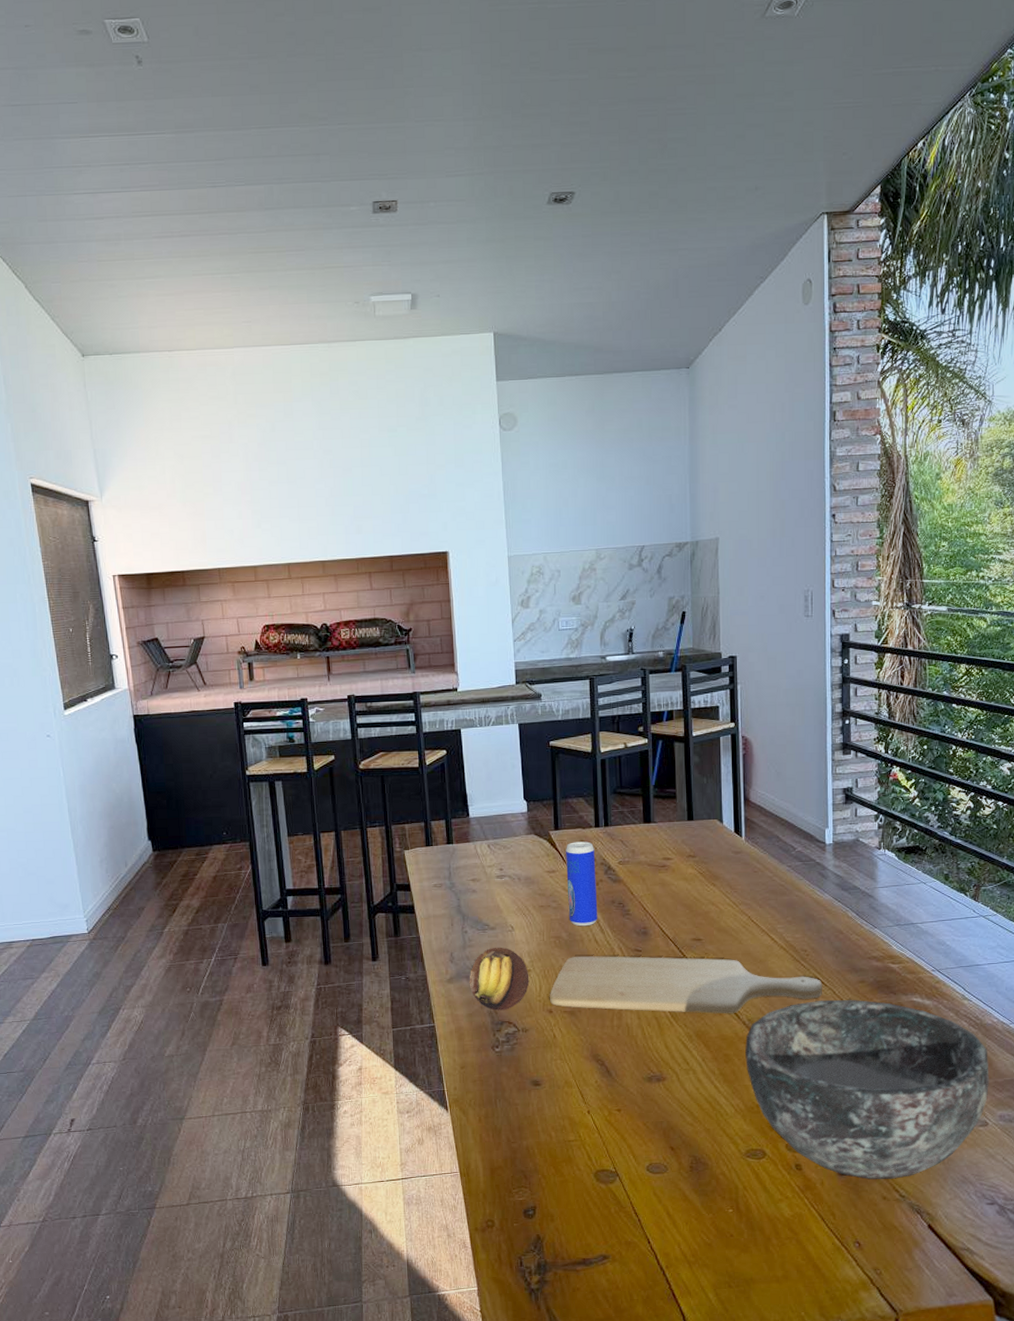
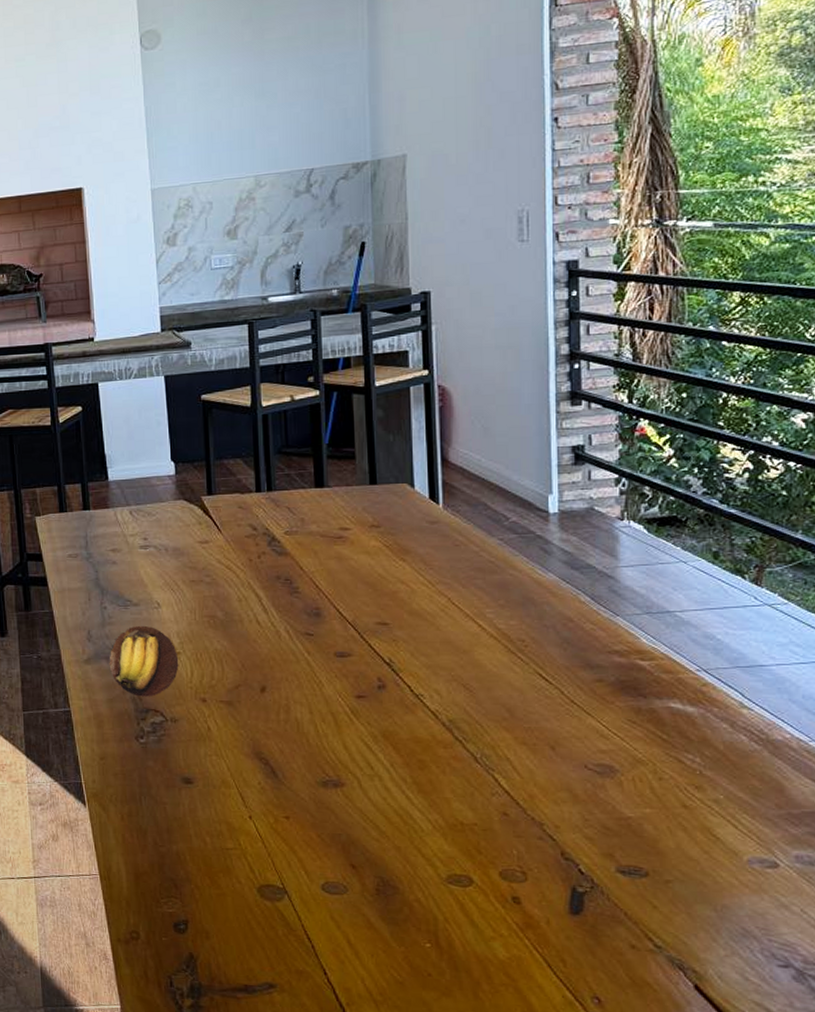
chopping board: present [550,956,822,1014] -> none [203,639,546,713]
beverage can: present [566,841,598,927] -> none [221,508,260,605]
bowl: present [745,1000,989,1179] -> none [445,702,780,925]

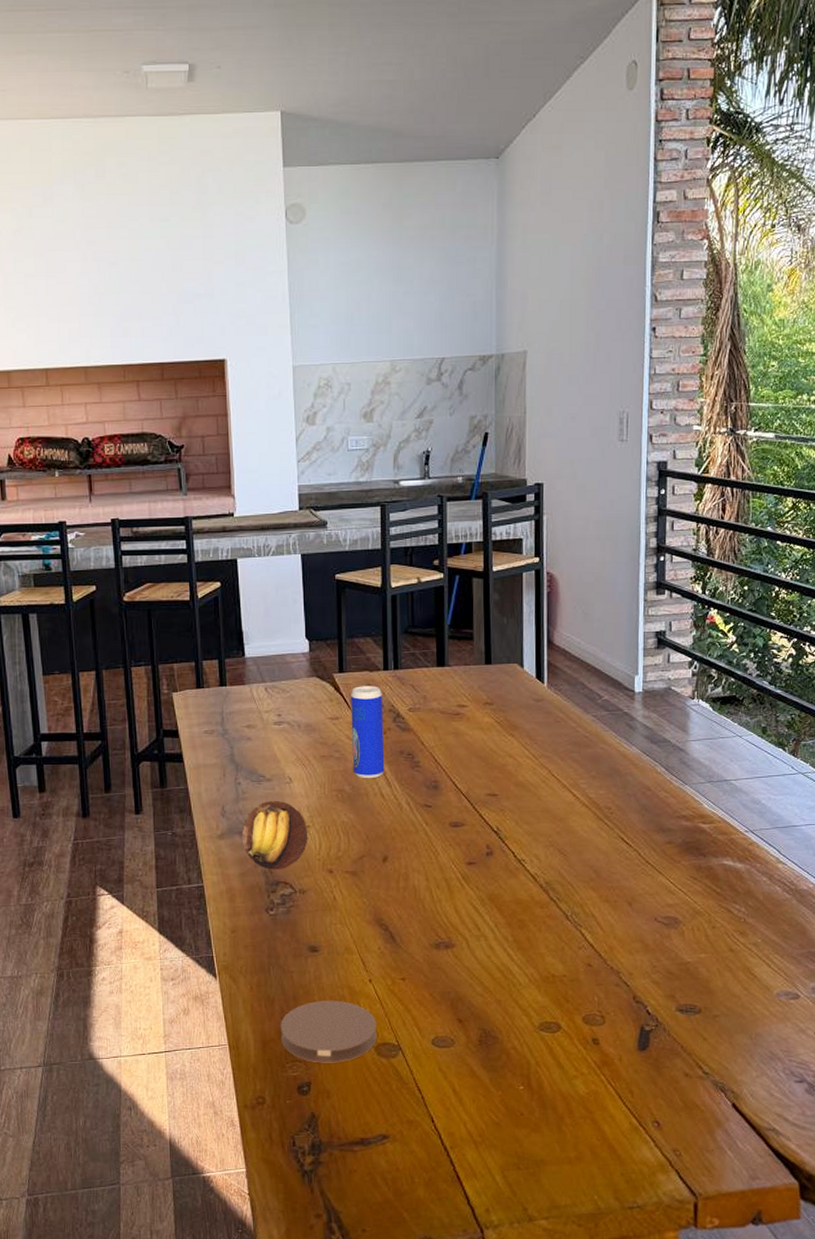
coaster: none [153,835,260,902] -> present [280,1000,377,1063]
beverage can: none [221,508,260,605] -> present [351,686,385,779]

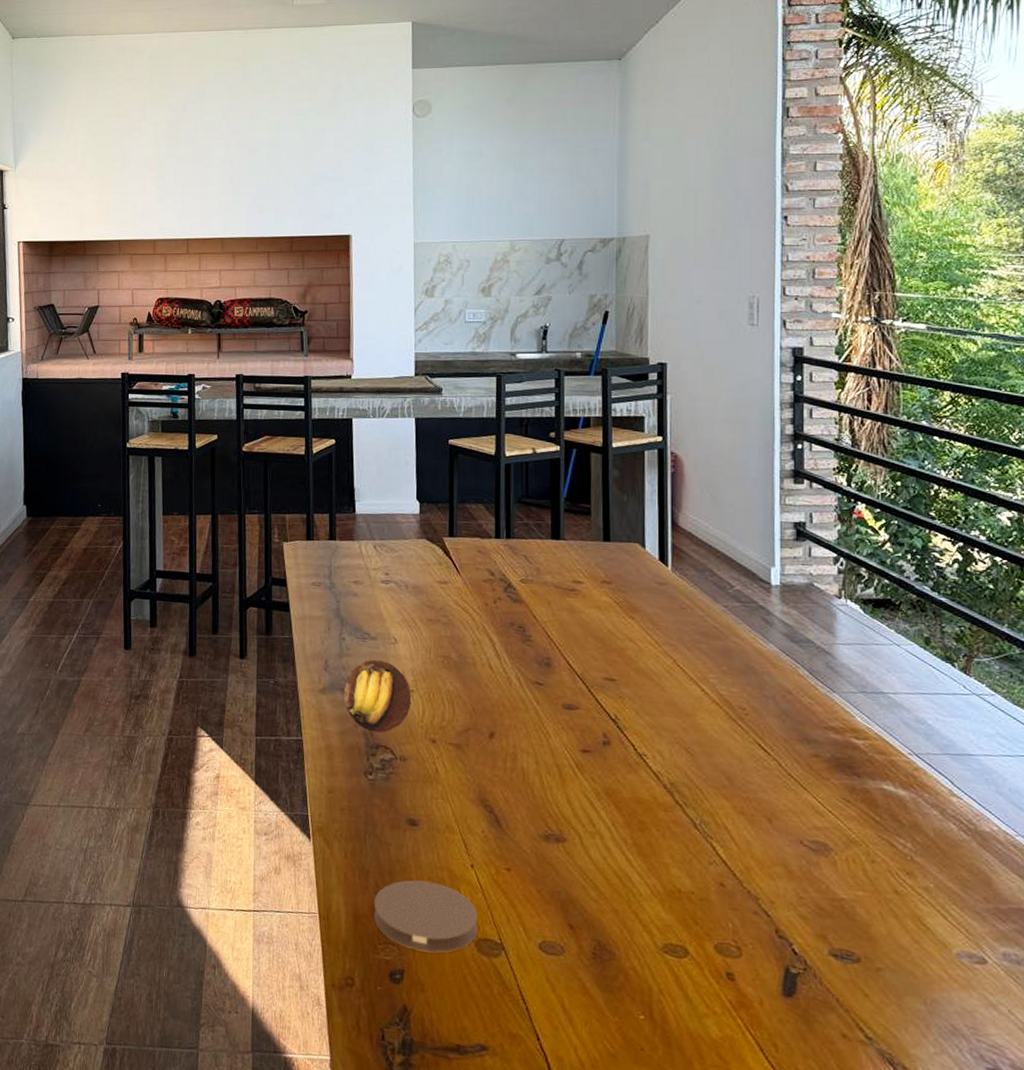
beverage can: present [351,686,385,779] -> none [460,552,494,649]

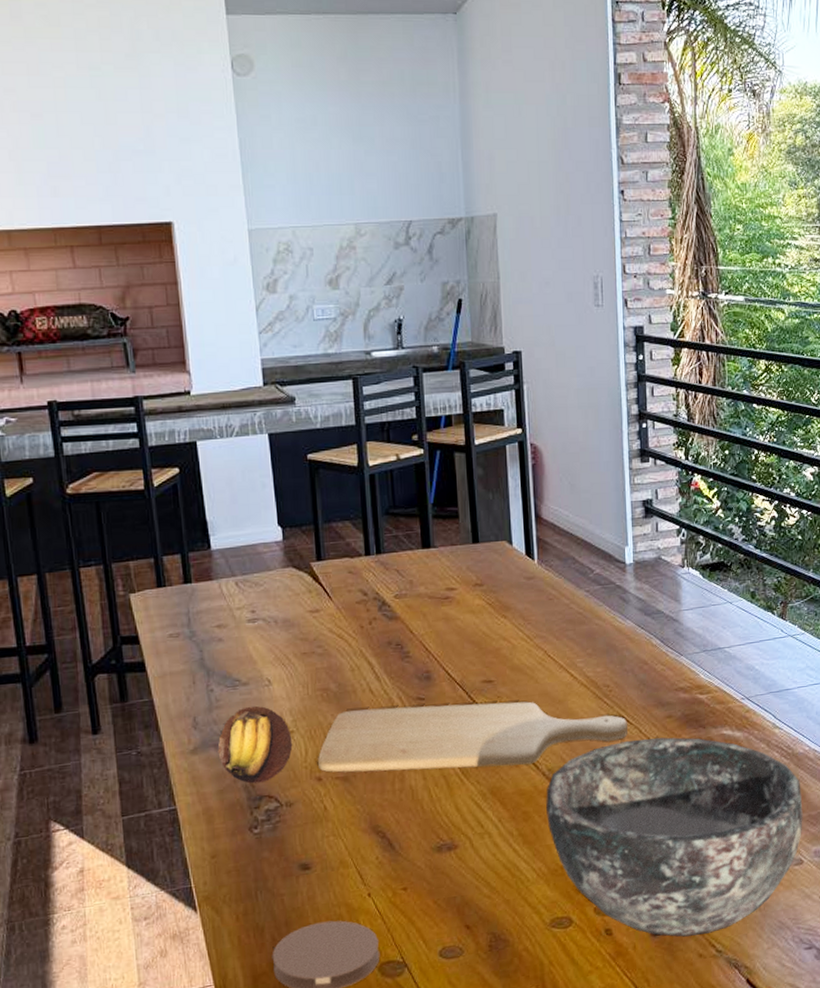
chopping board: none [434,681,764,774] -> present [318,701,628,773]
bowl: none [666,771,988,1014] -> present [546,737,803,937]

